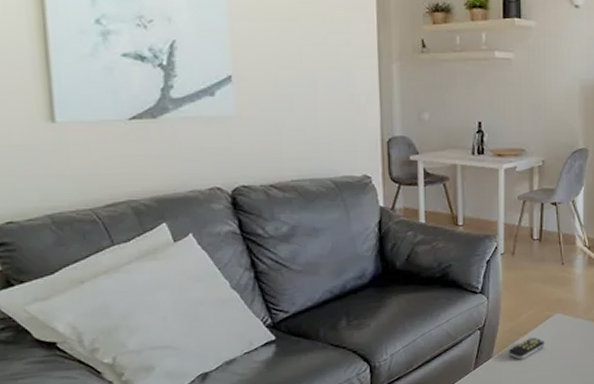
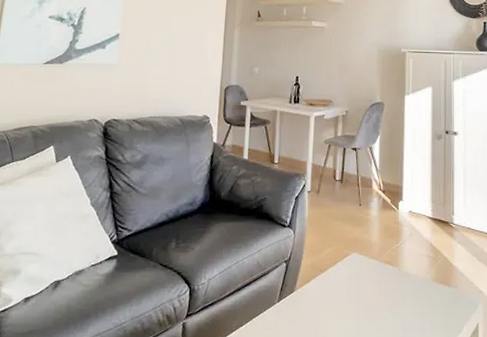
remote control: present [508,336,544,360] -> none [309,274,342,296]

